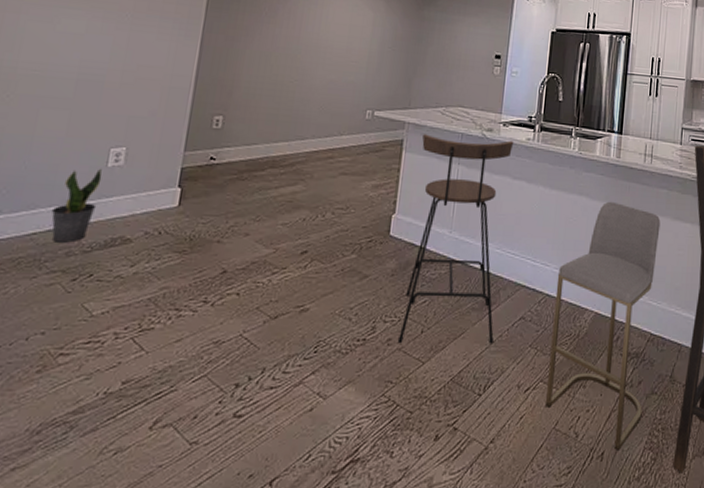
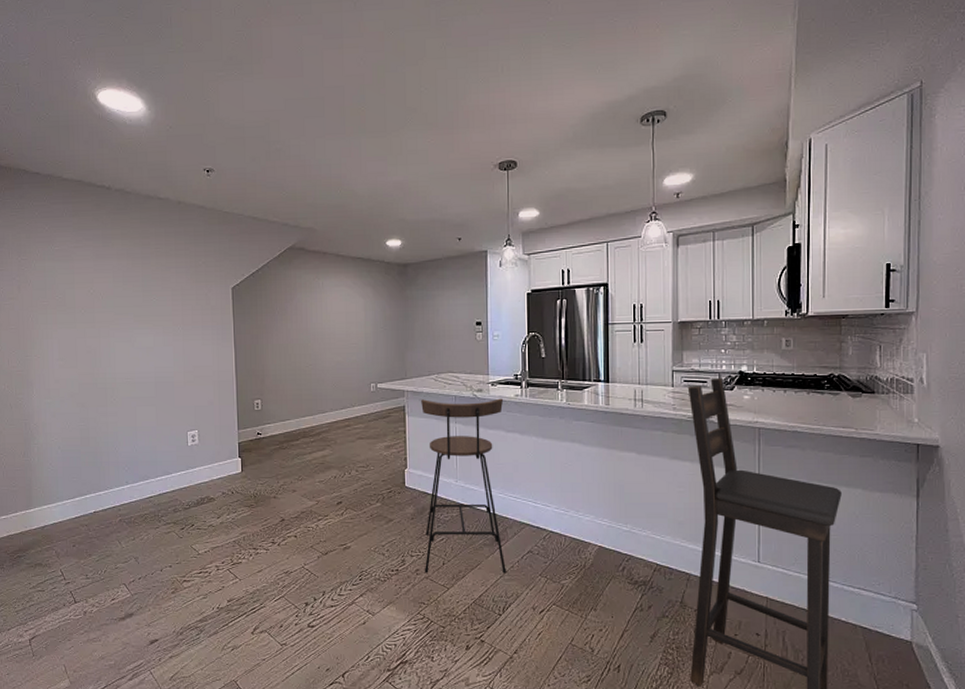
potted plant: present [51,168,103,243] -> none [159,447,187,503]
bar stool: present [546,201,661,450] -> none [558,446,658,664]

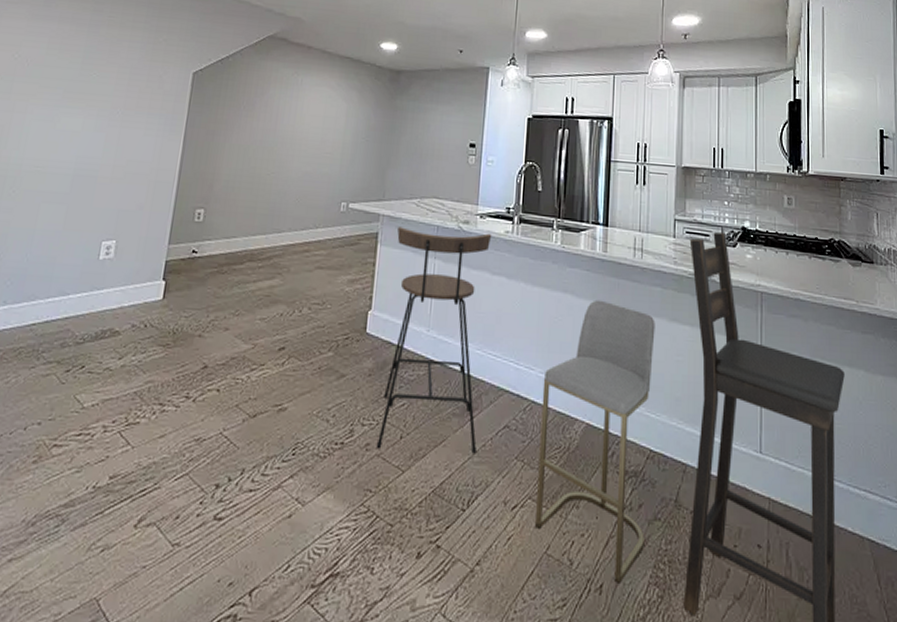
bar stool: none [558,446,658,664] -> present [535,299,655,583]

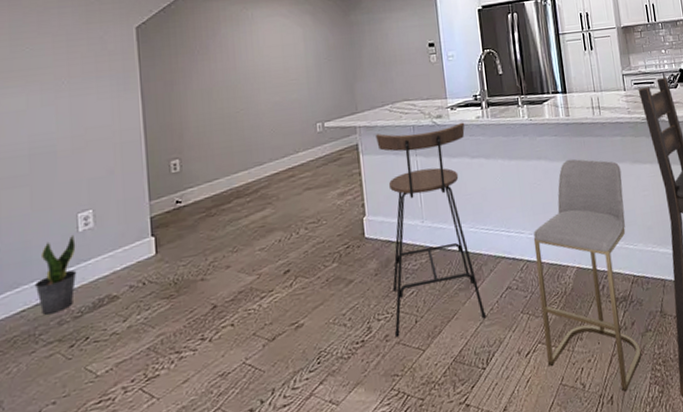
potted plant: none [49,260,95,334] -> present [35,234,77,315]

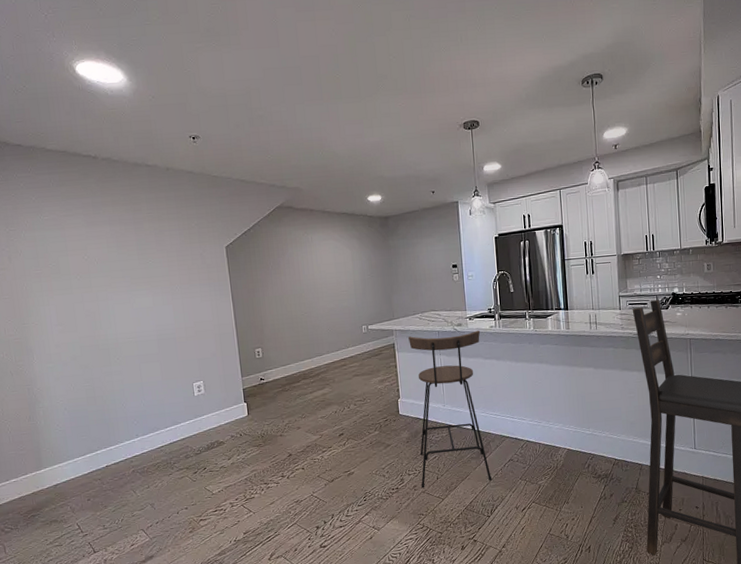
potted plant: present [35,234,77,315] -> none [169,397,196,450]
bar stool: present [533,159,642,392] -> none [533,364,617,544]

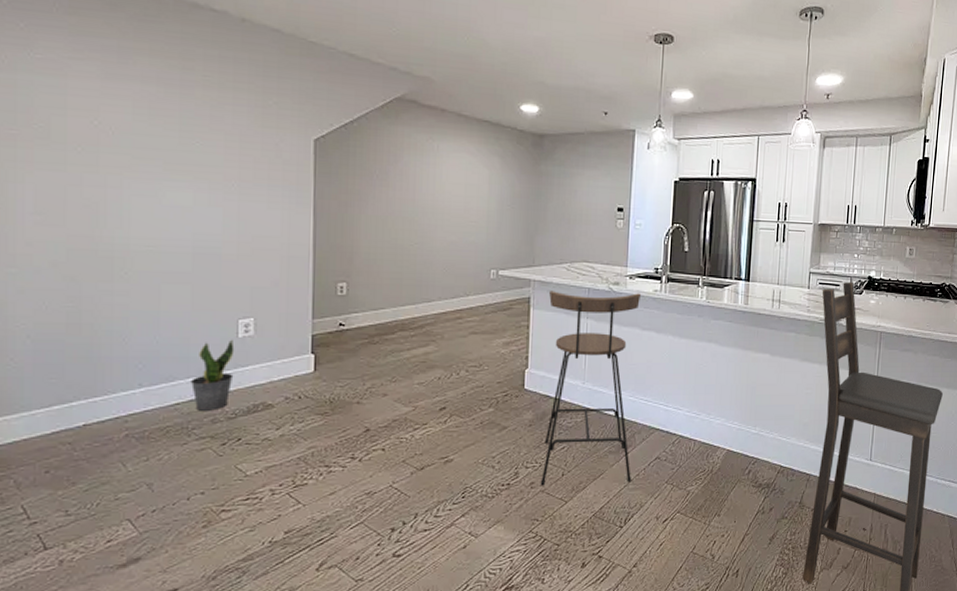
potted plant: none [169,397,196,450] -> present [191,339,235,411]

